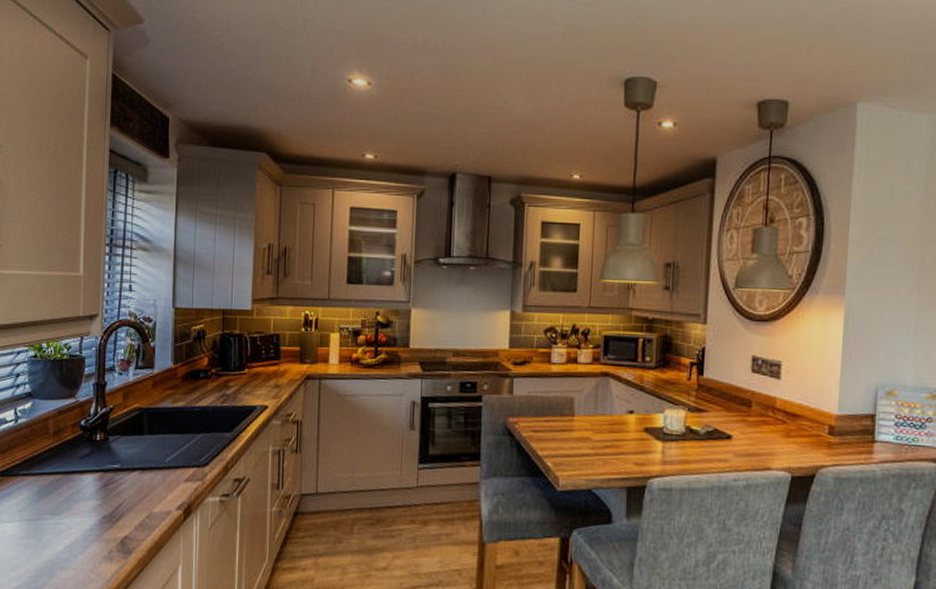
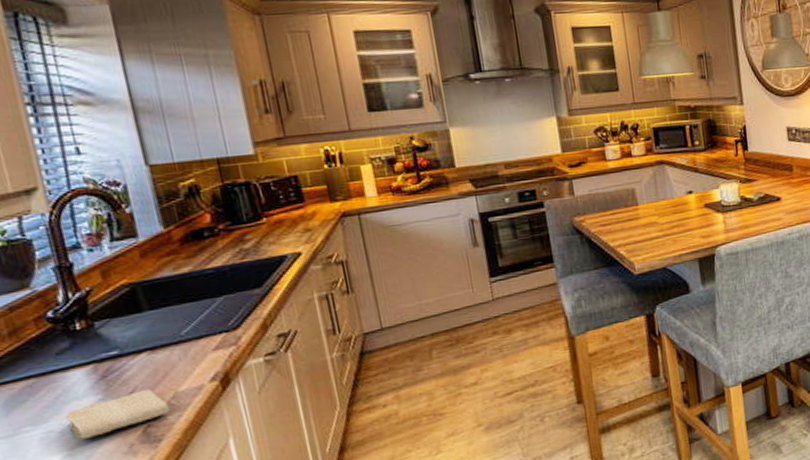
washcloth: none [74,504,144,537] -> present [65,389,171,439]

